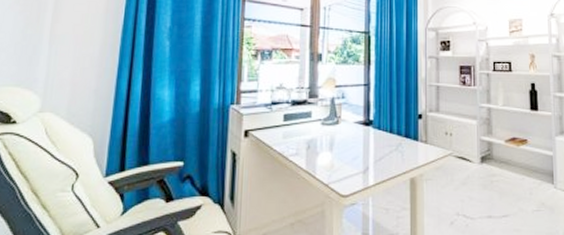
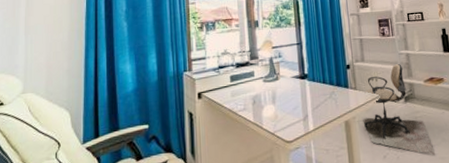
office chair: none [431,119,509,227] -> present [362,64,435,156]

